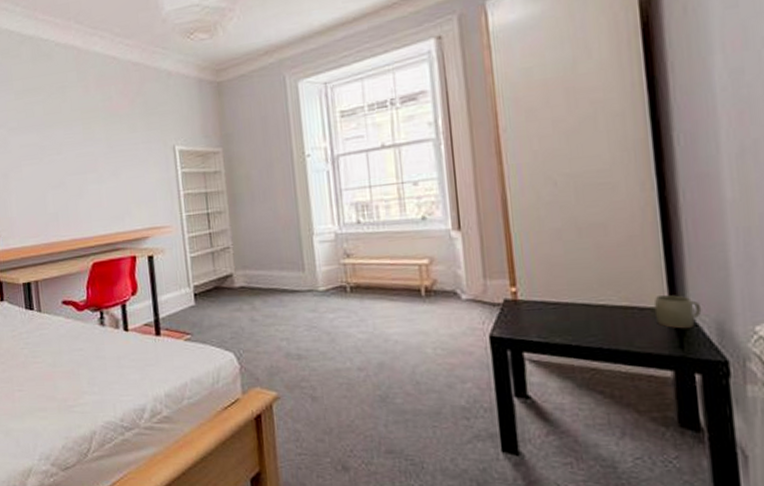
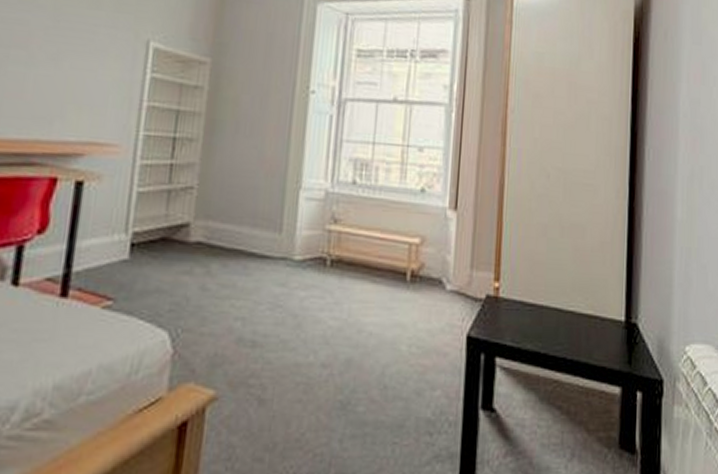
mug: present [653,295,702,329] -> none [612,307,649,344]

